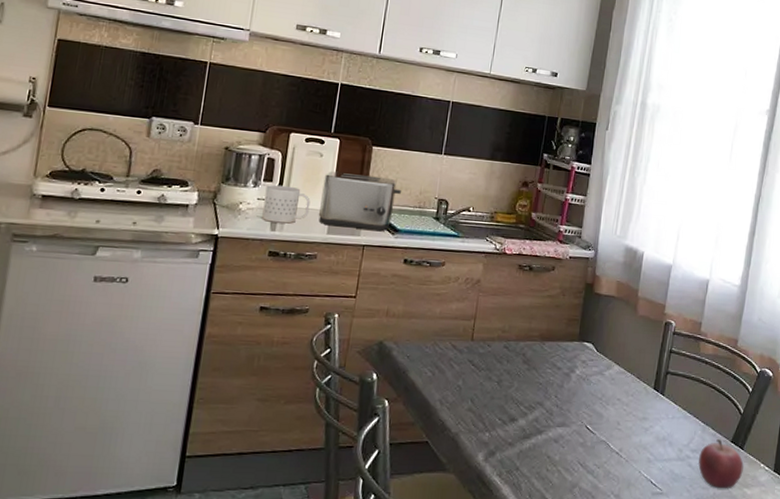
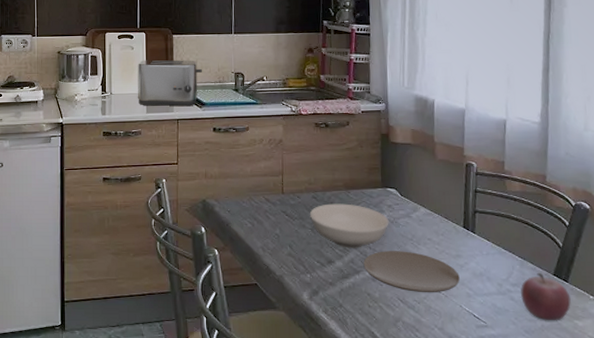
mug: present [262,184,311,224] -> none [93,77,130,108]
bowl: none [498,355,581,406] -> present [309,203,389,248]
plate: none [547,410,643,458] -> present [363,251,460,293]

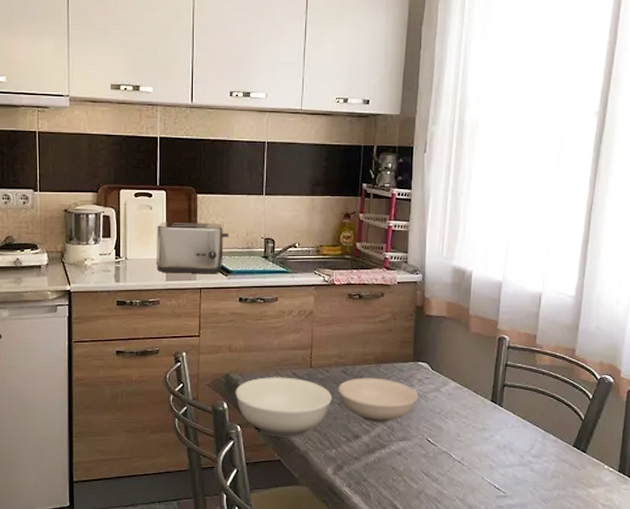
bowl: none [212,201,304,262] -> present [235,376,332,437]
plate: present [363,251,460,293] -> none [390,425,484,466]
fruit: present [521,272,571,320] -> none [541,443,587,489]

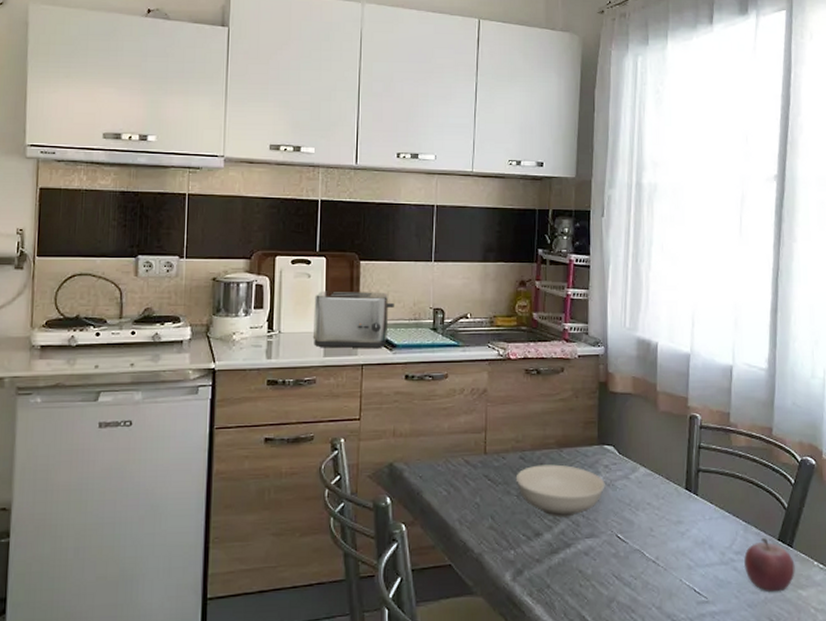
bowl: present [235,376,332,437] -> none [400,464,509,538]
fruit: none [541,443,587,489] -> present [744,537,795,591]

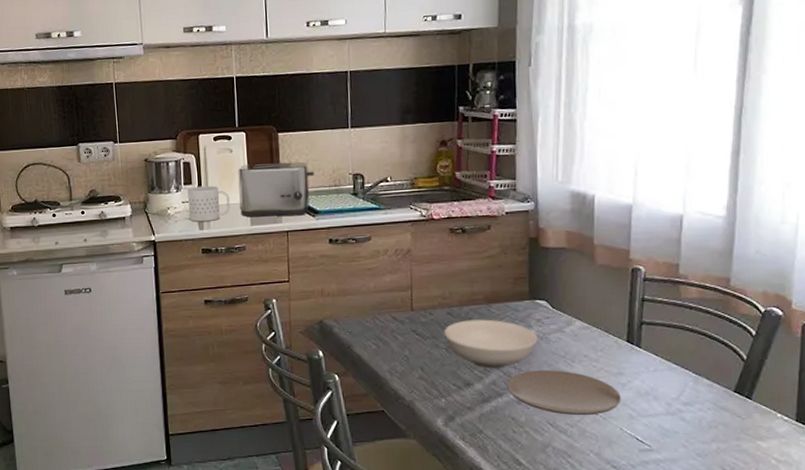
mug: none [257,311,303,350] -> present [187,185,230,222]
plate: none [575,518,680,567] -> present [507,370,621,416]
fruit: present [744,537,795,591] -> none [694,389,754,442]

